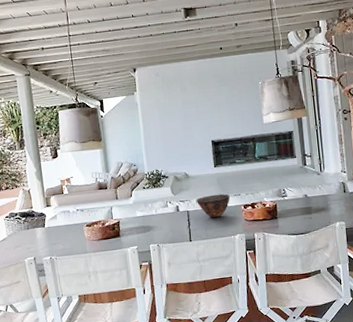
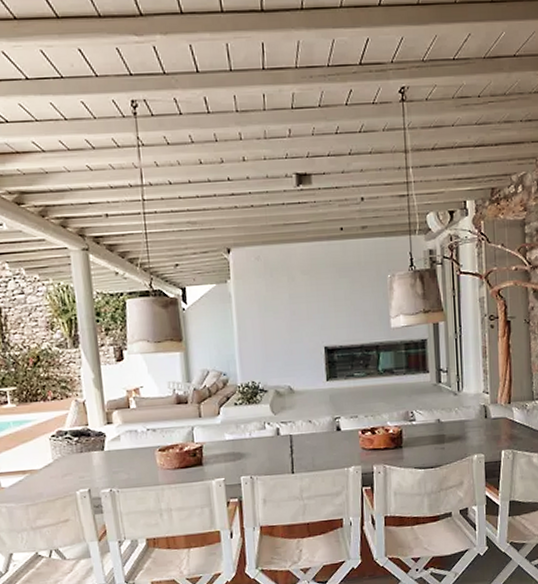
bowl: present [195,193,230,218] -> none [301,414,345,444]

